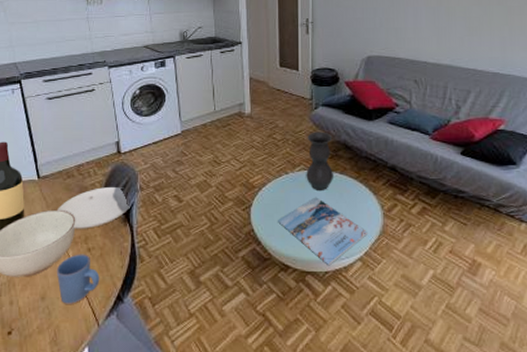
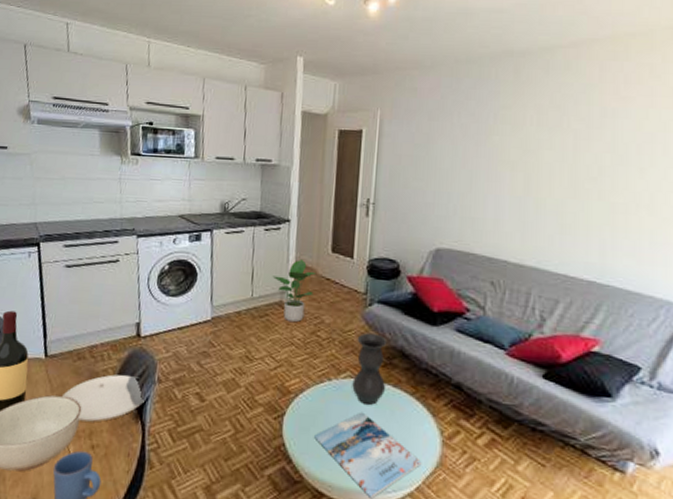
potted plant: none [230,75,268,129] -> present [272,260,317,323]

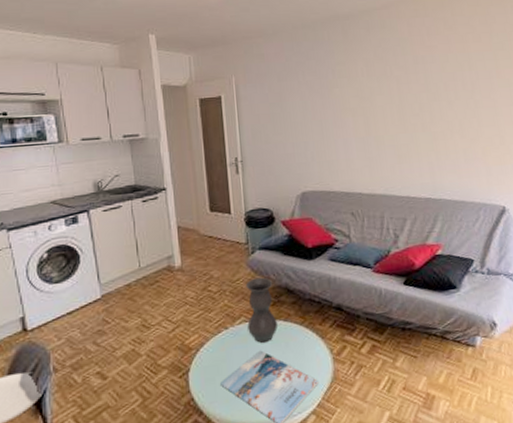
potted plant: present [272,260,317,323] -> none [157,223,199,284]

